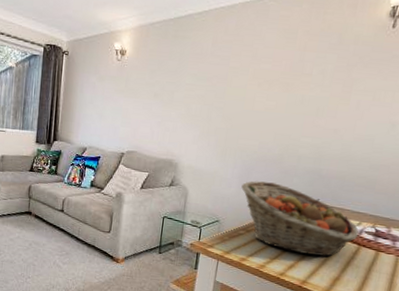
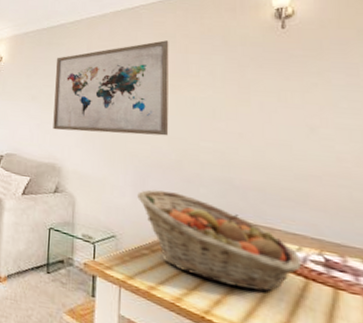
wall art: none [173,36,291,133] -> present [53,40,169,136]

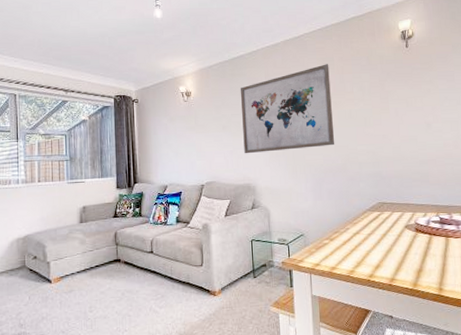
fruit basket: present [137,189,303,292] -> none [316,190,427,253]

